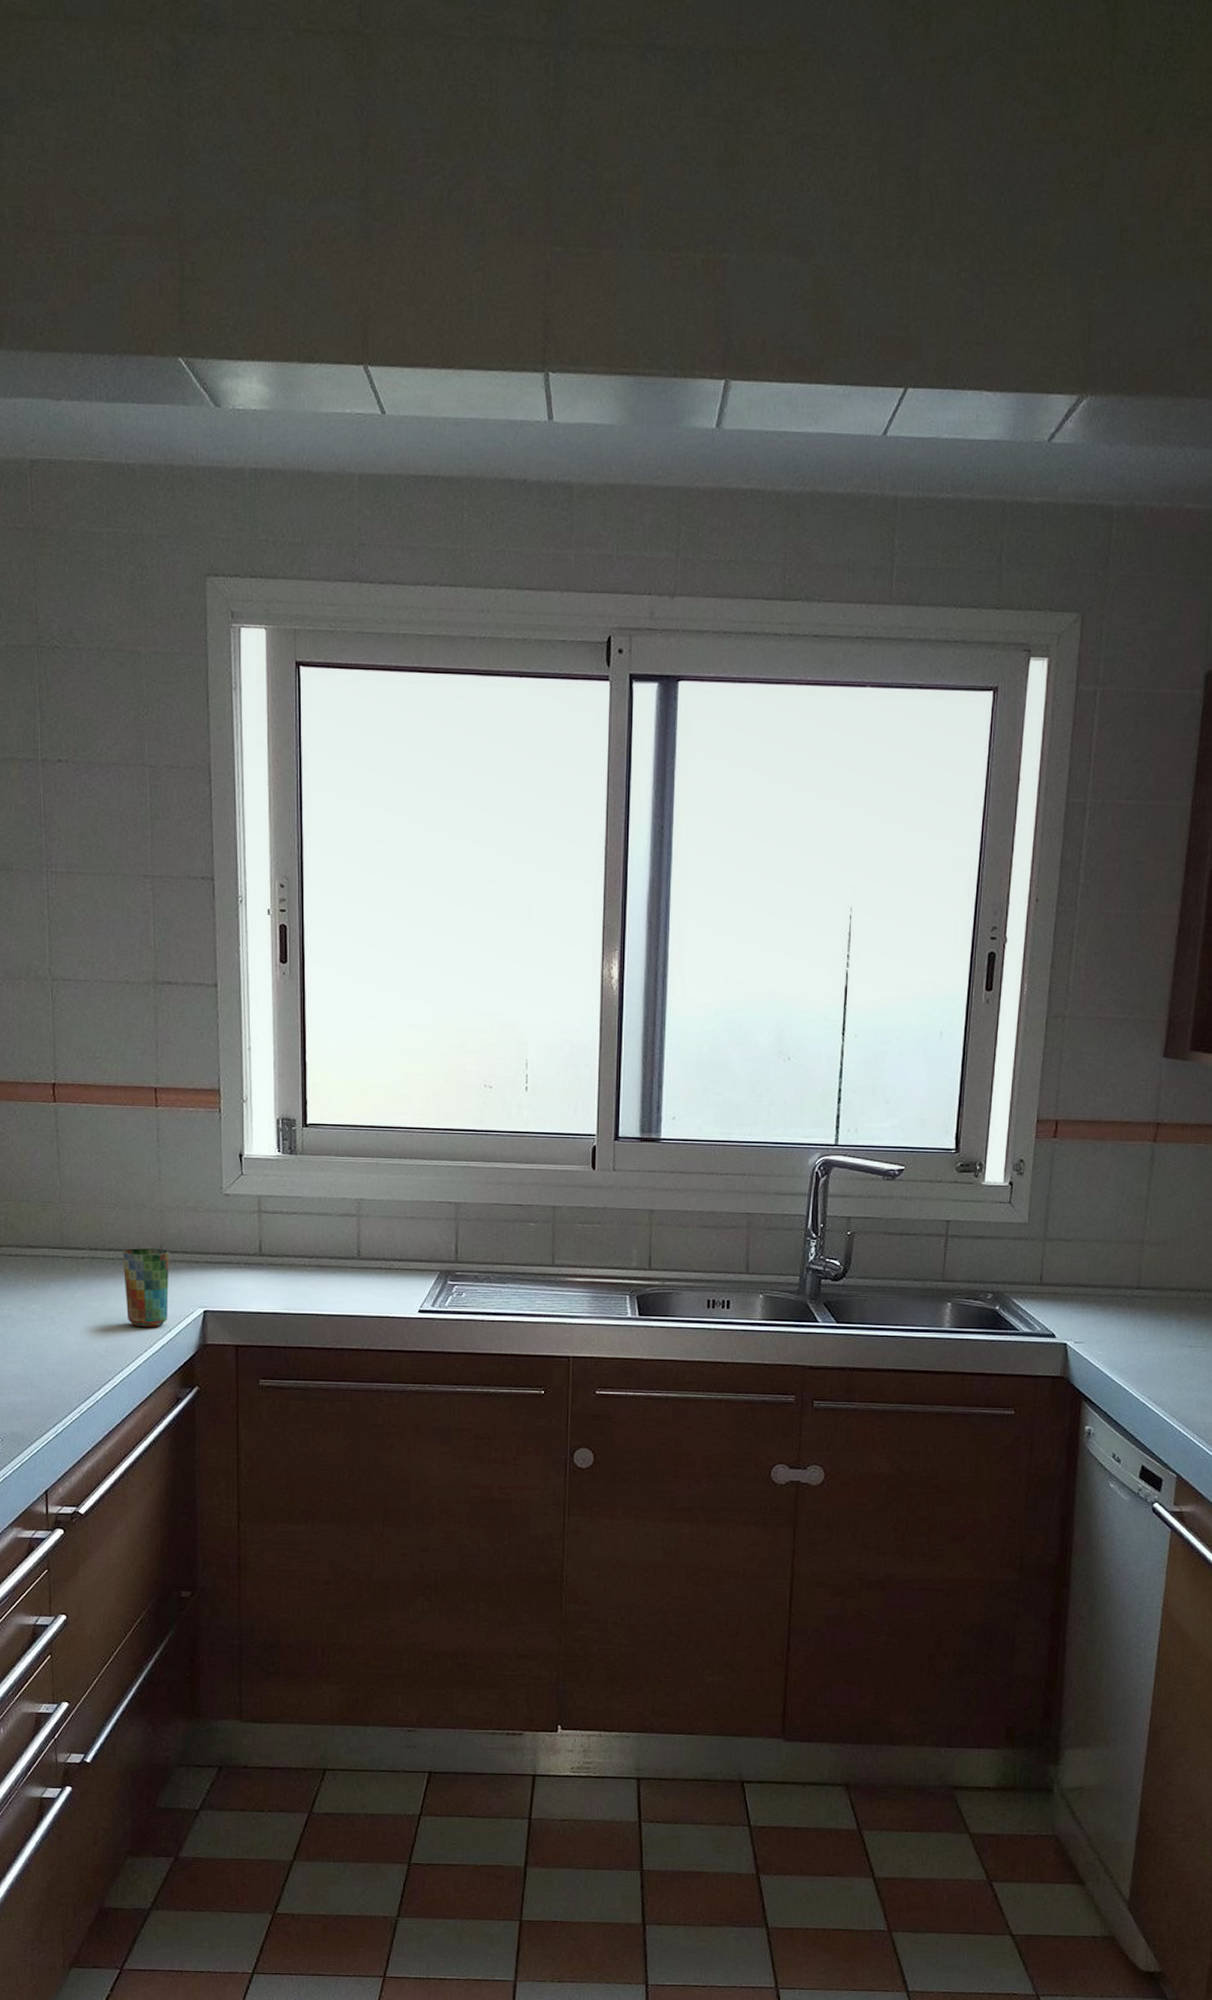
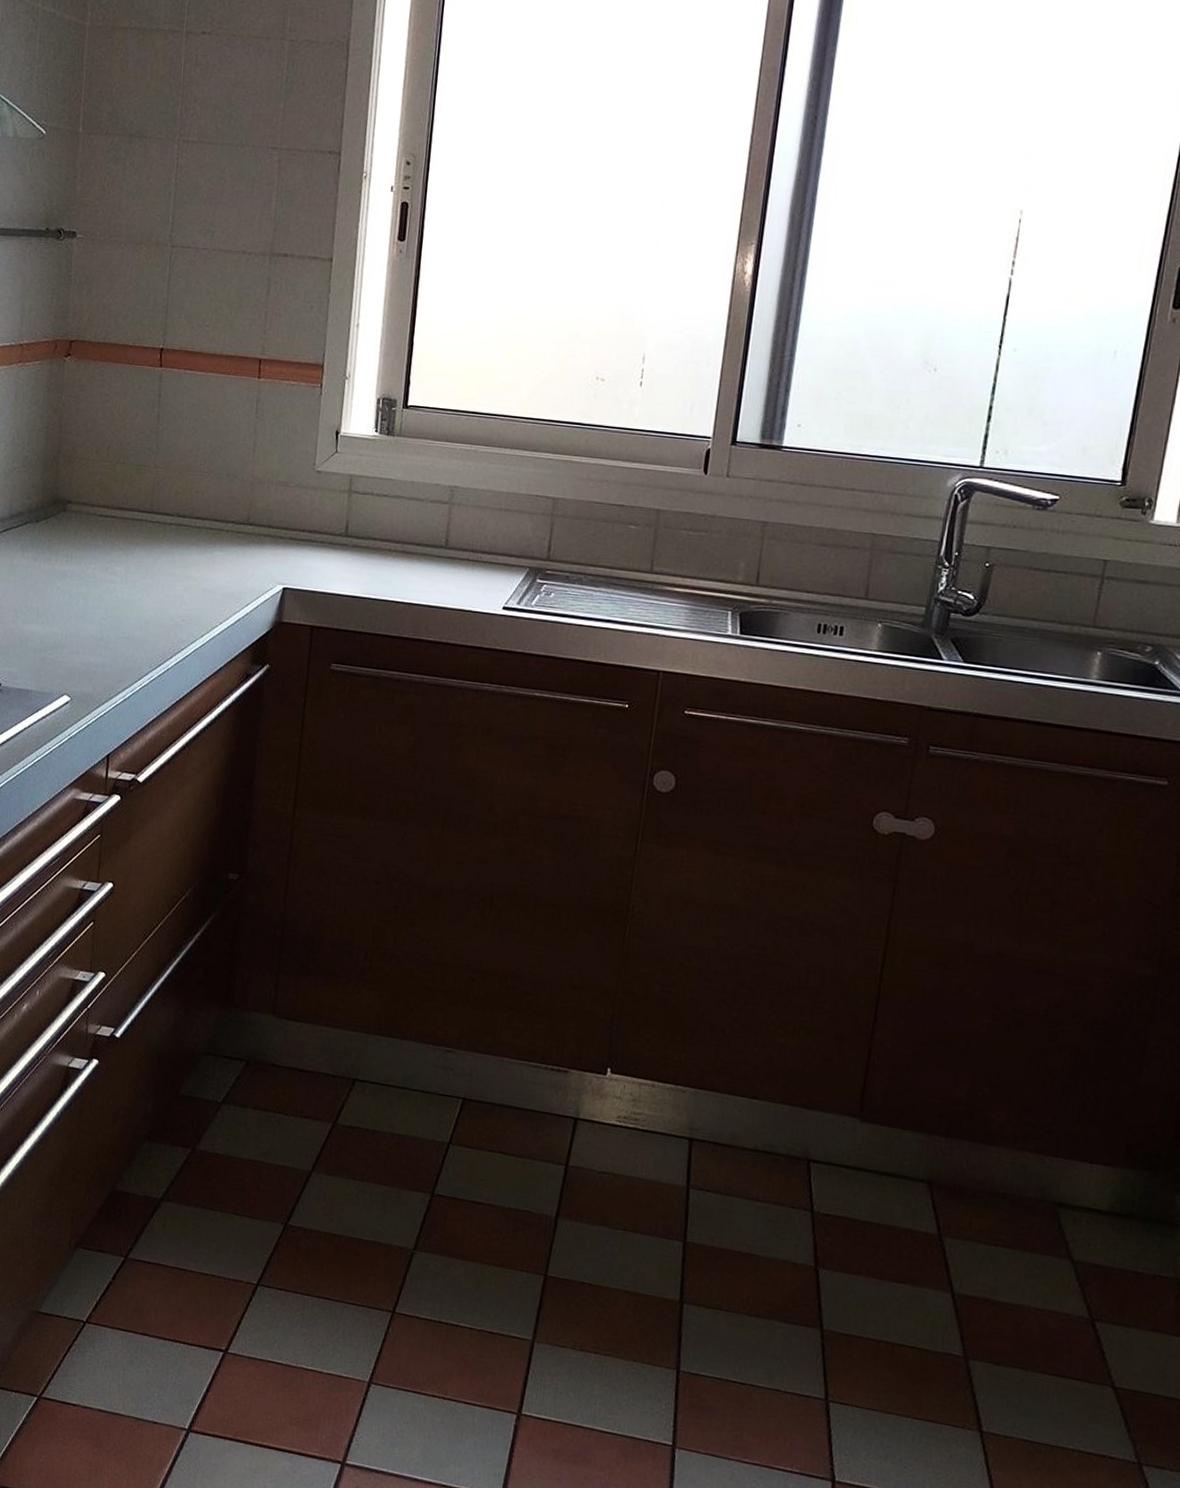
cup: present [122,1248,170,1328] -> none [206,518,256,600]

